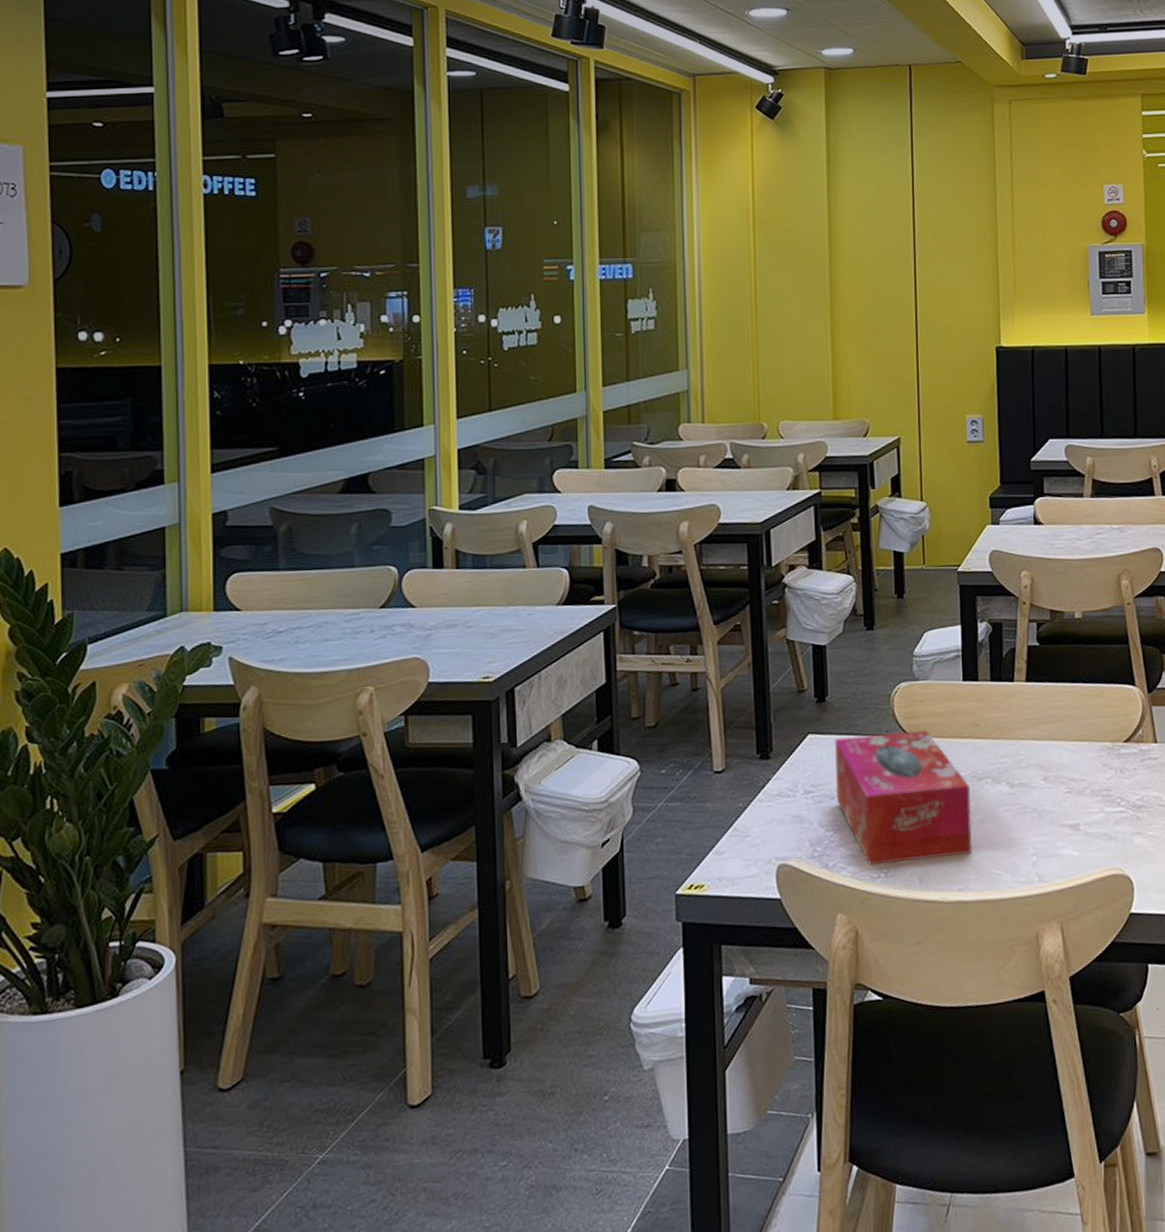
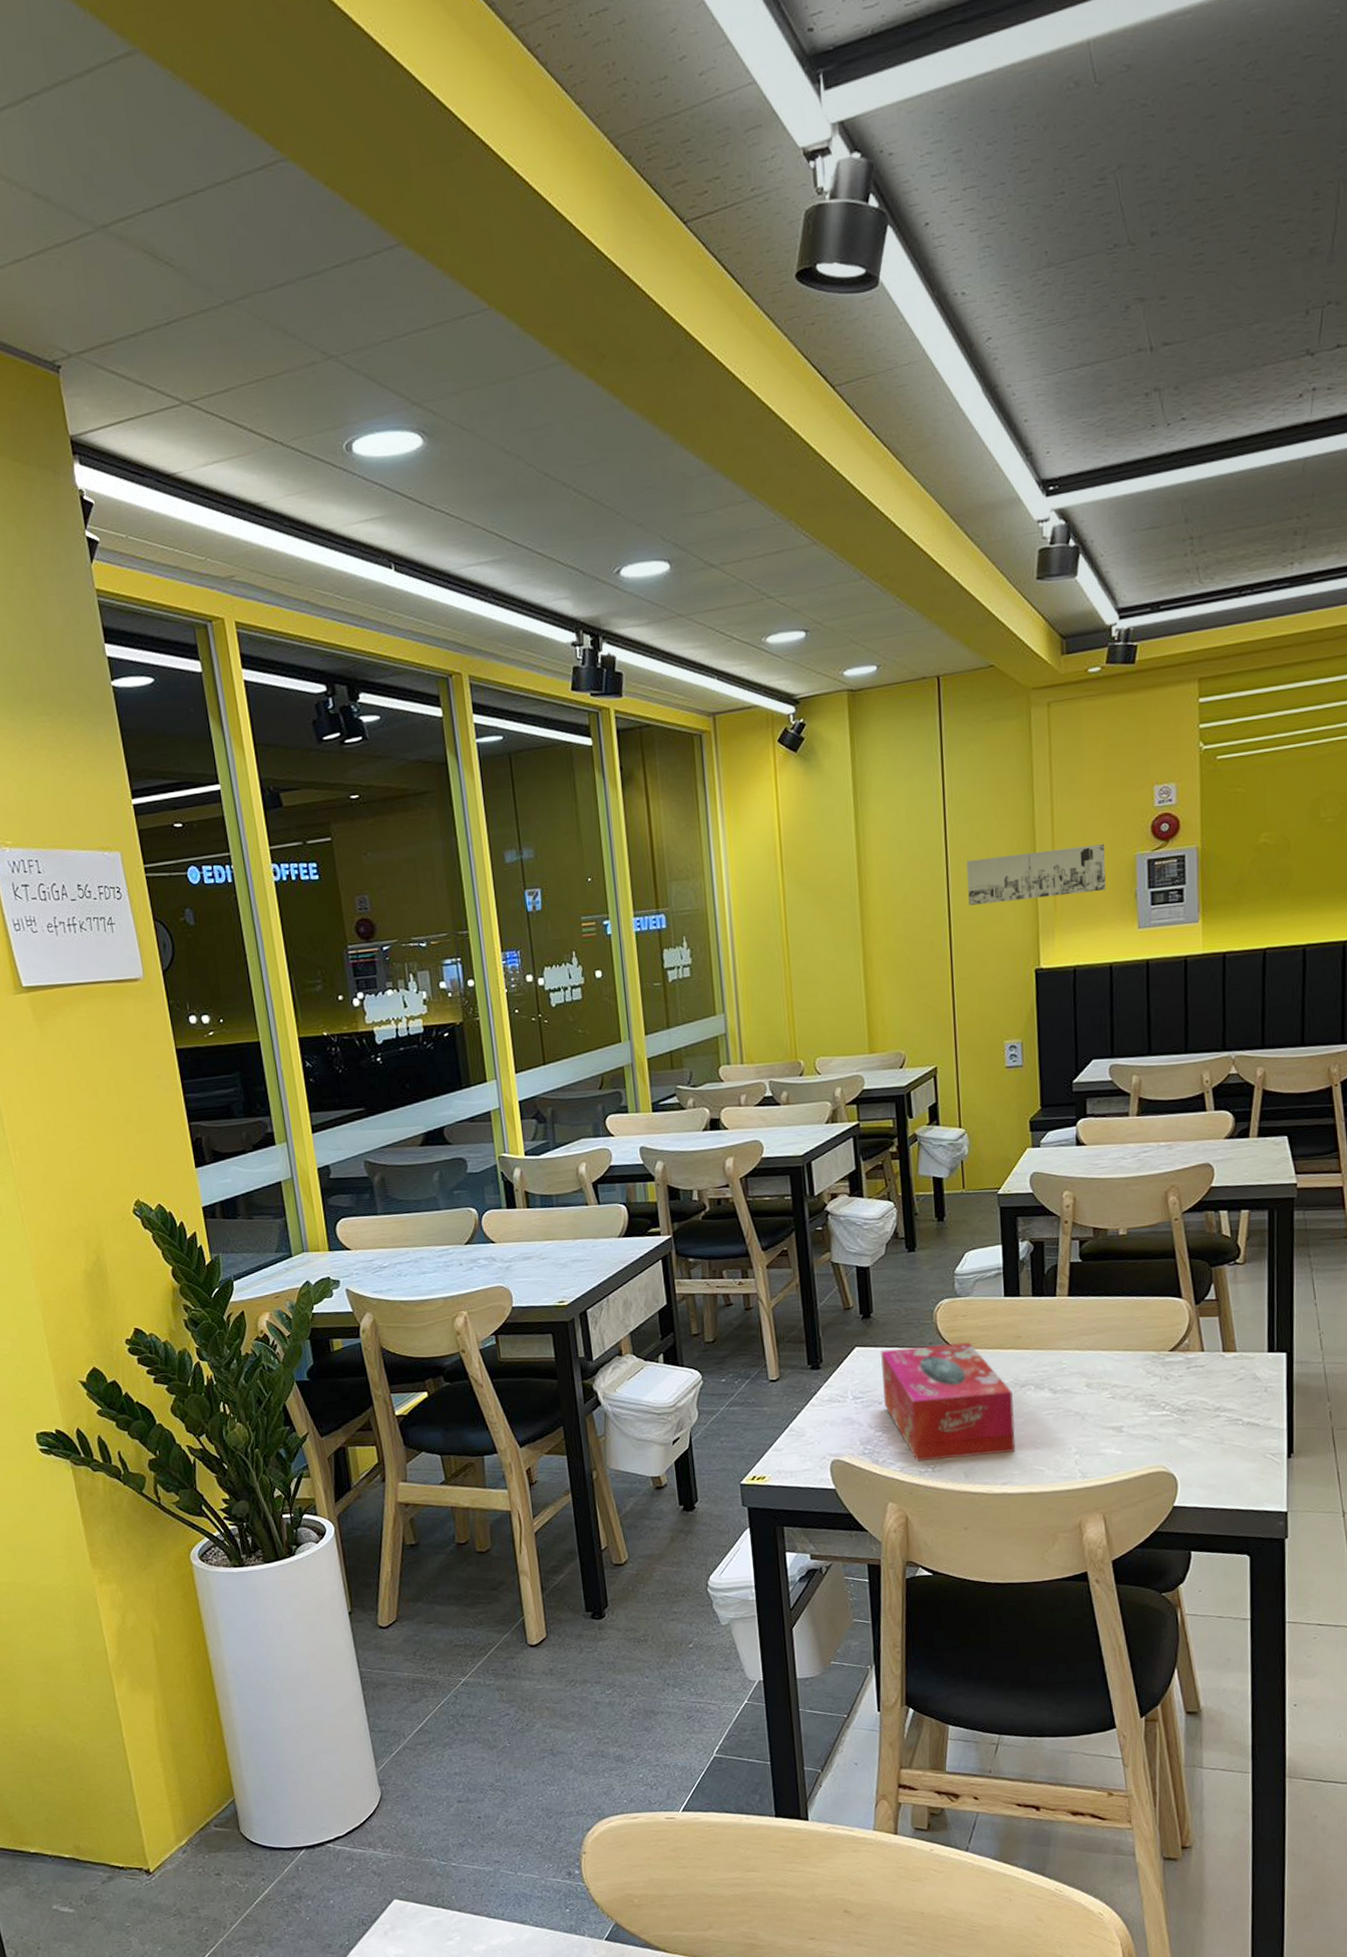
wall art: none [933,234,1061,280] -> present [966,844,1106,905]

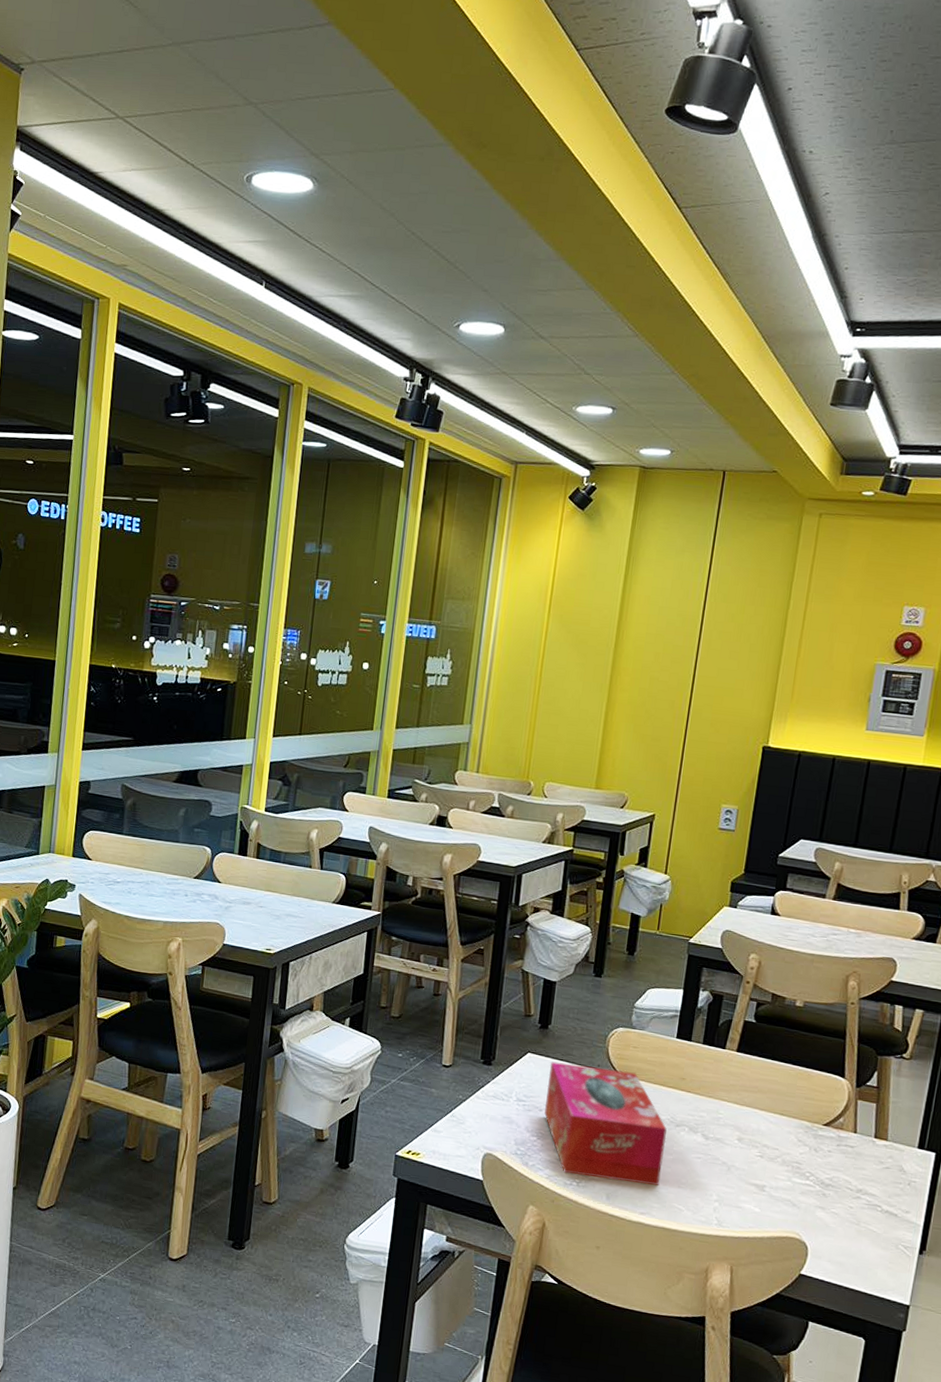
wall art: present [966,844,1106,905] -> none [713,636,849,690]

